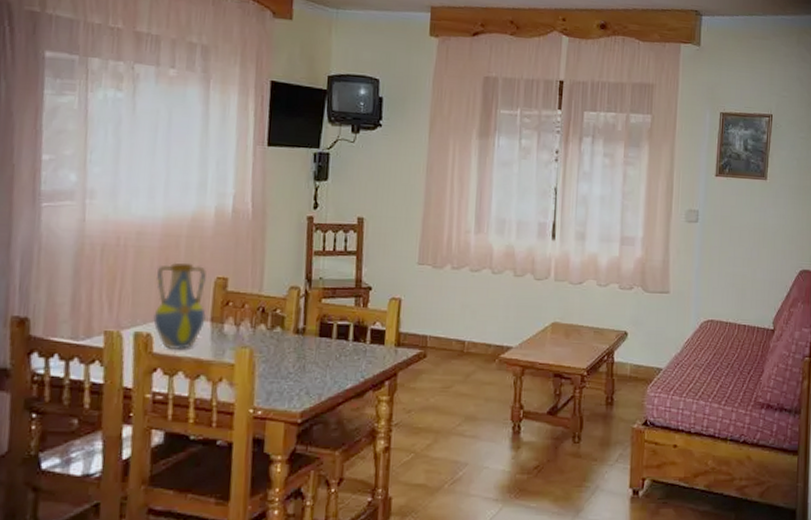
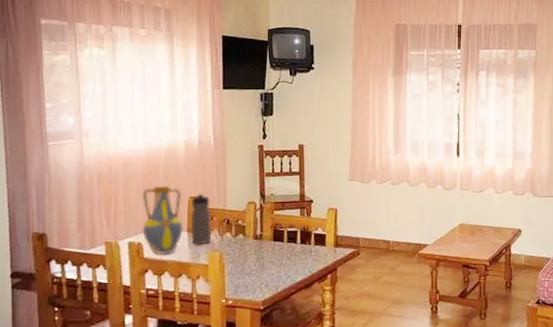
water bottle: none [215,273,243,338] -> present [190,193,212,244]

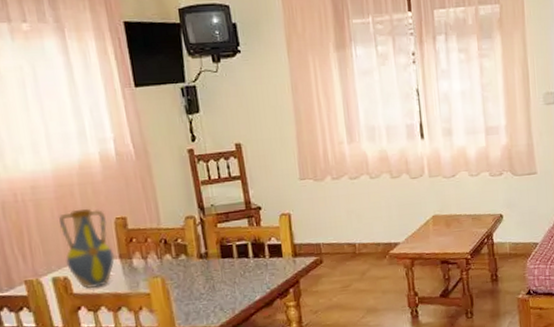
water bottle: present [190,193,212,244] -> none [119,212,150,272]

